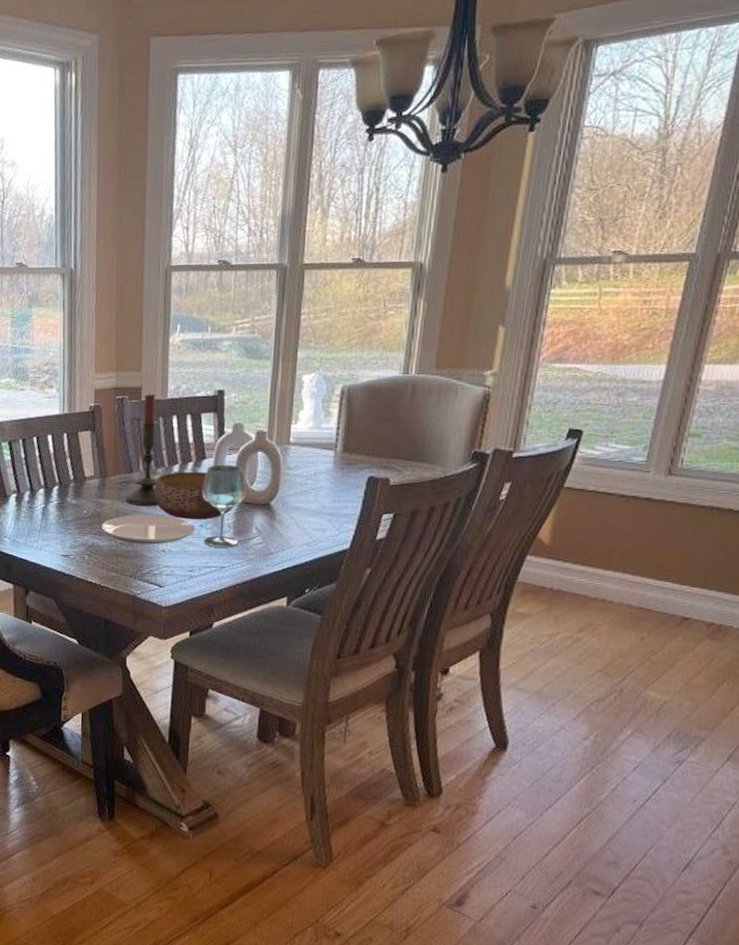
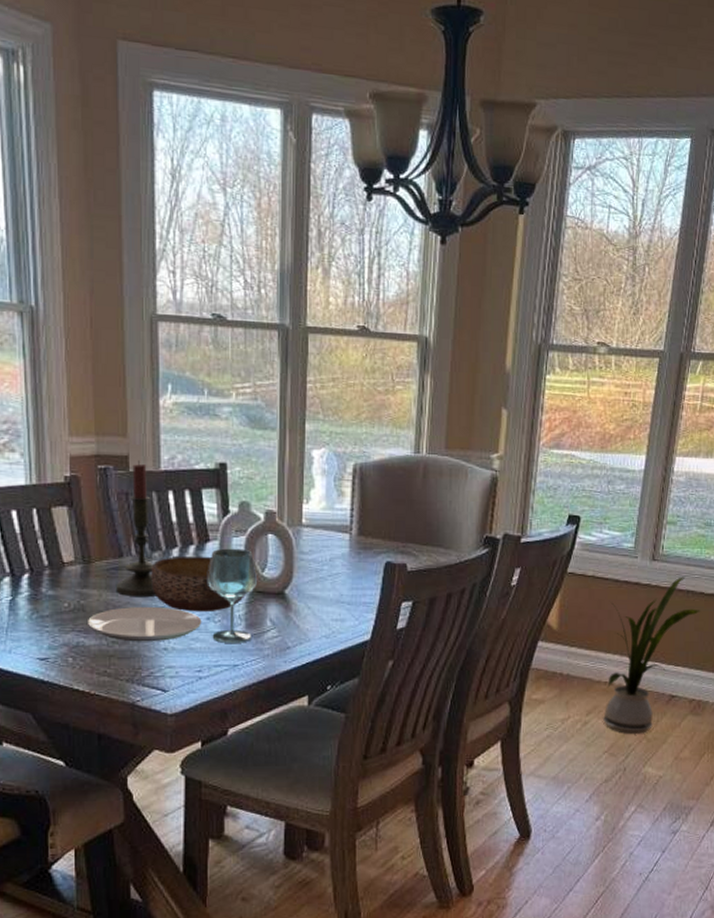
house plant: none [597,492,727,655] -> present [602,576,700,734]

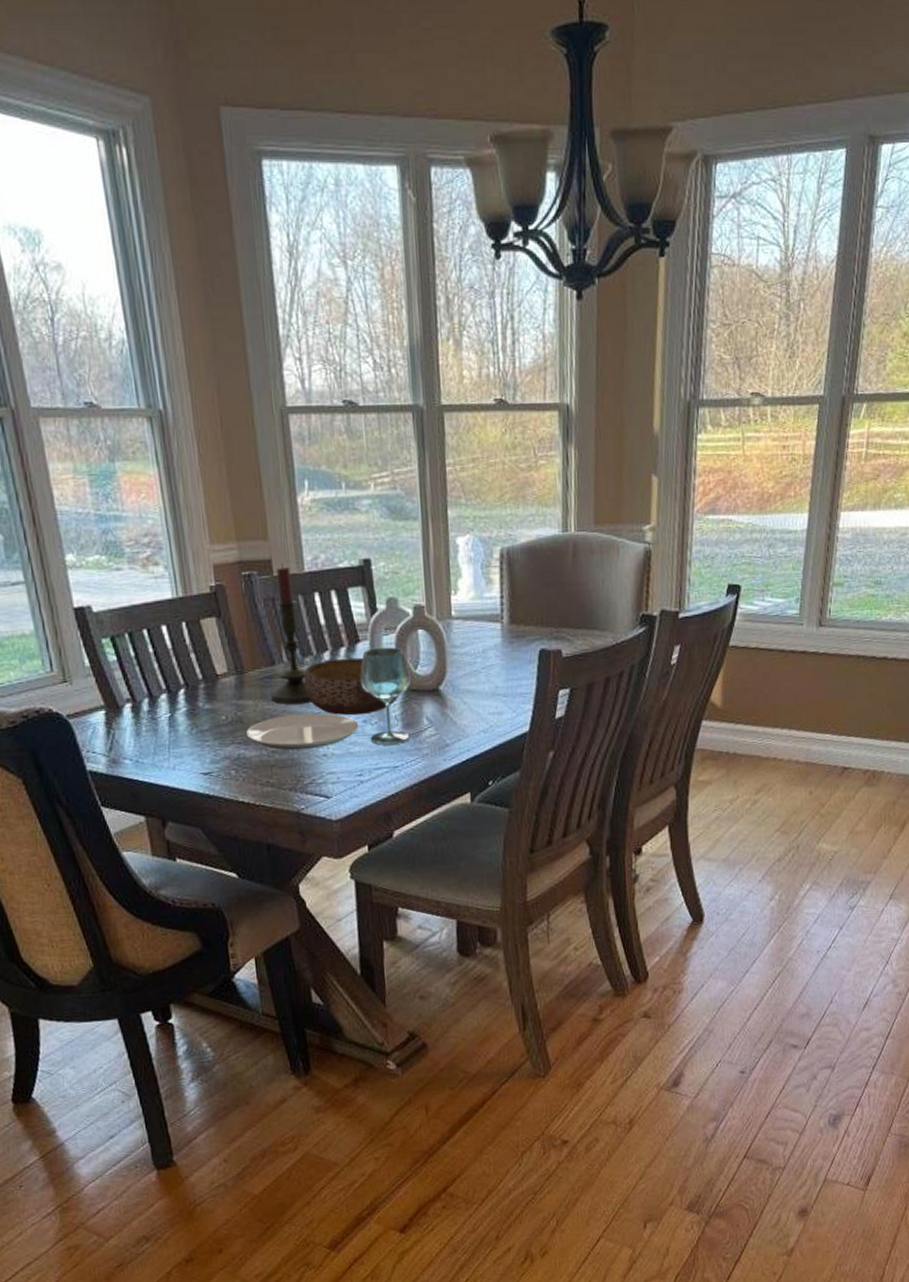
house plant: present [602,576,700,734] -> none [772,641,872,810]

